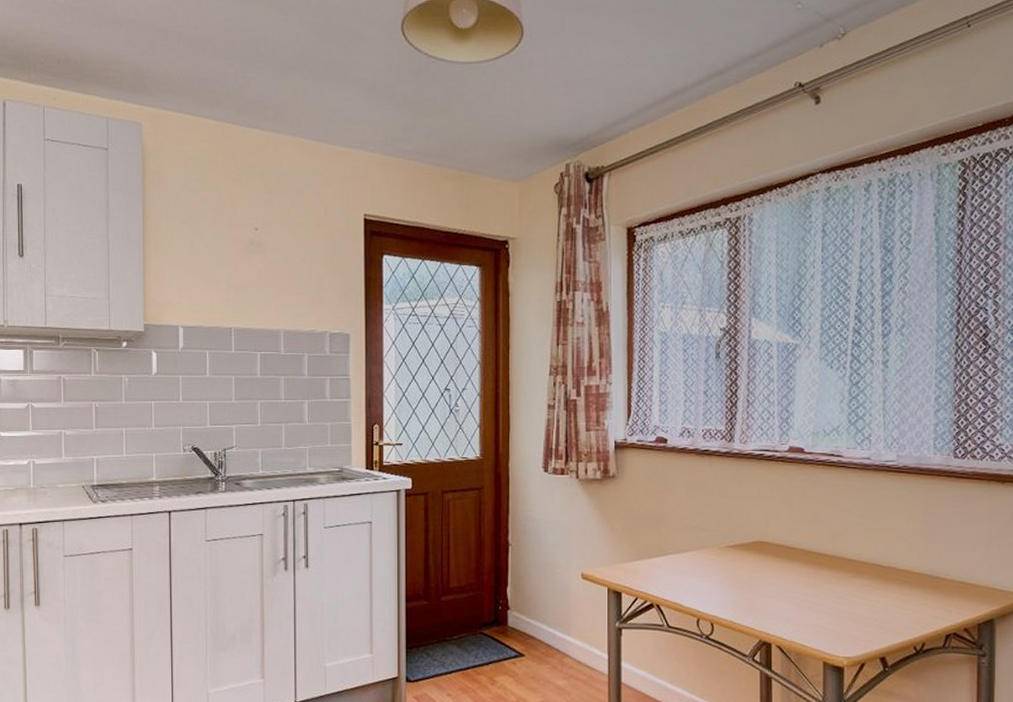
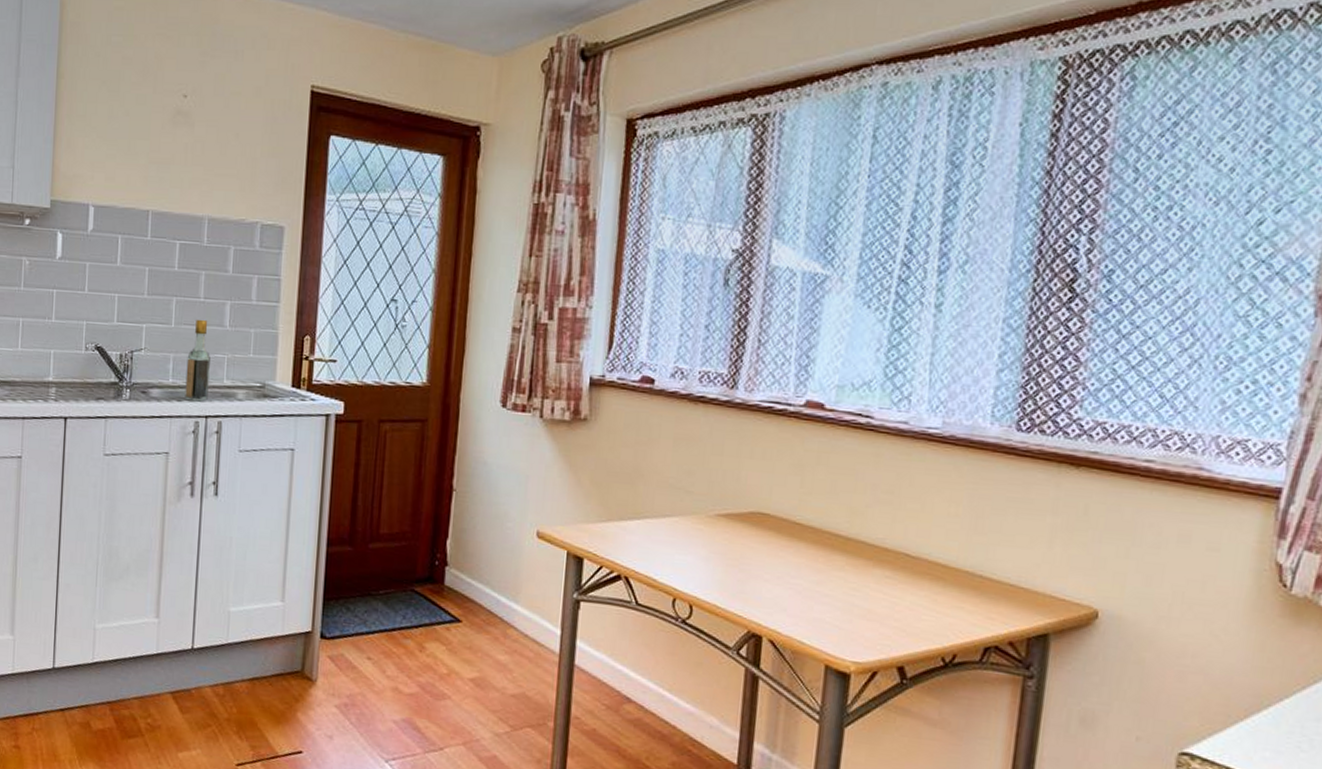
bottle: none [273,417,294,488] -> present [185,319,210,402]

